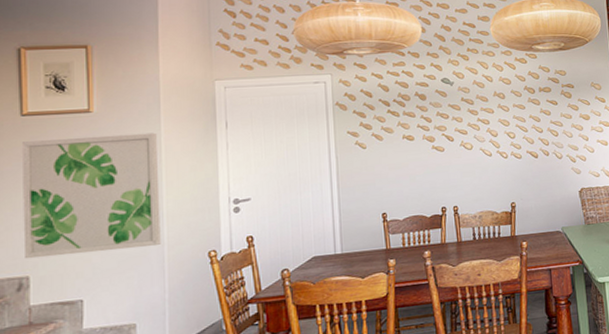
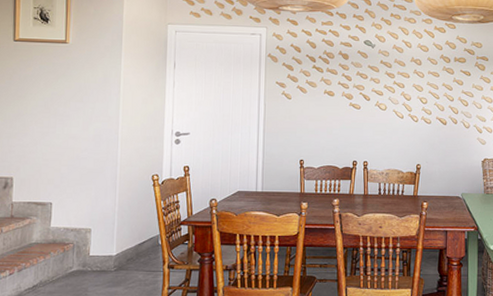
wall art: present [21,132,161,259] -> none [10,63,118,165]

